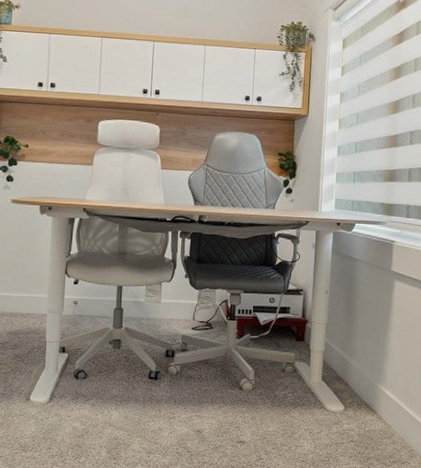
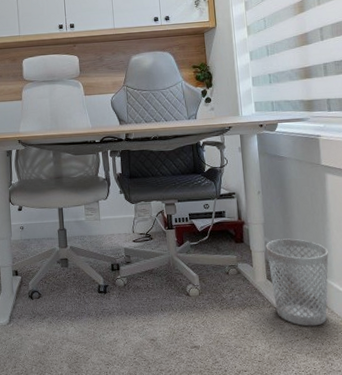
wastebasket: none [325,341,385,431] -> present [266,238,329,327]

